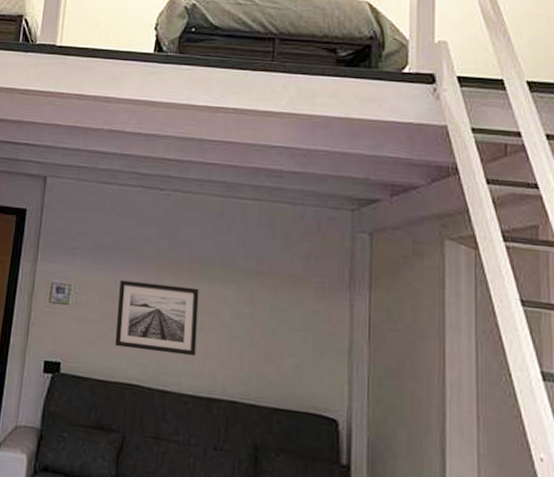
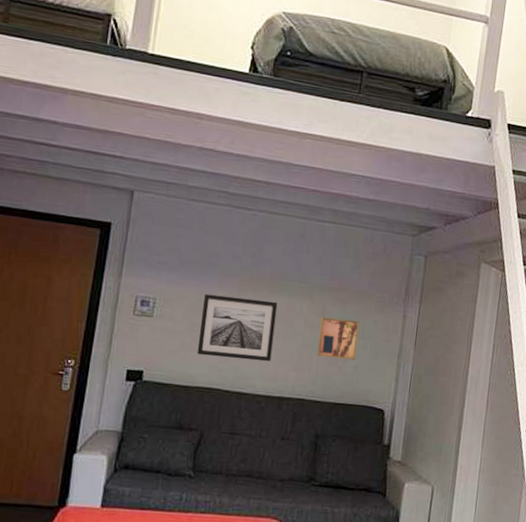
wall art: none [248,305,297,357] -> present [316,317,360,360]

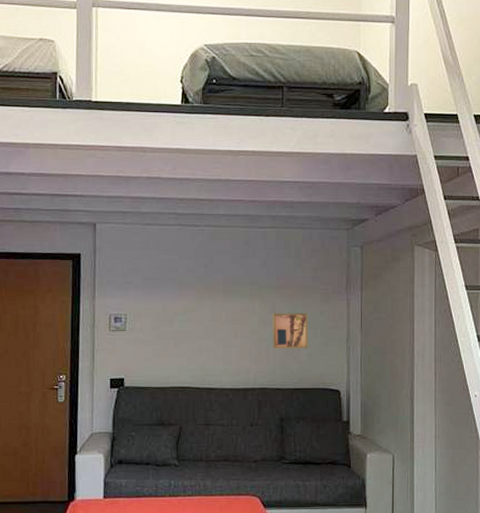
wall art: present [197,294,278,362] -> none [167,304,233,359]

